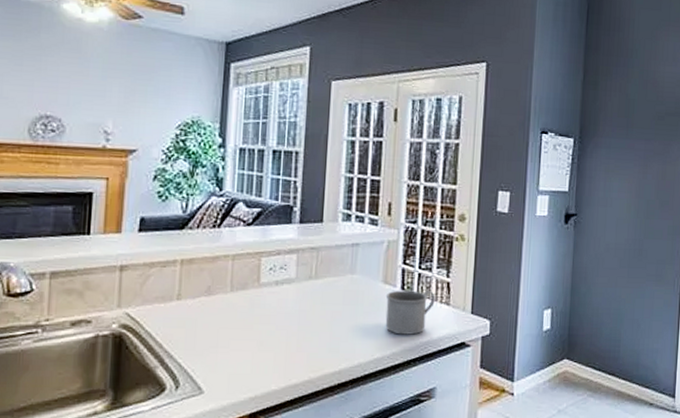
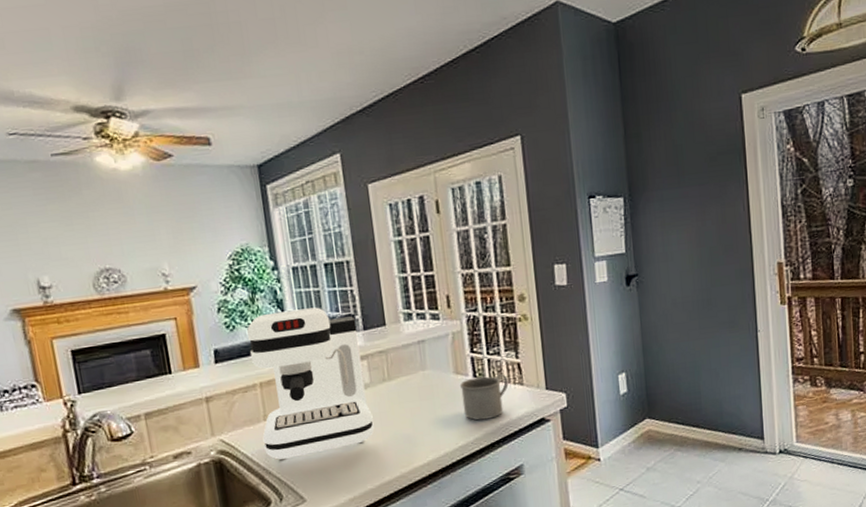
coffee maker: none [171,189,294,345] -> present [247,307,375,461]

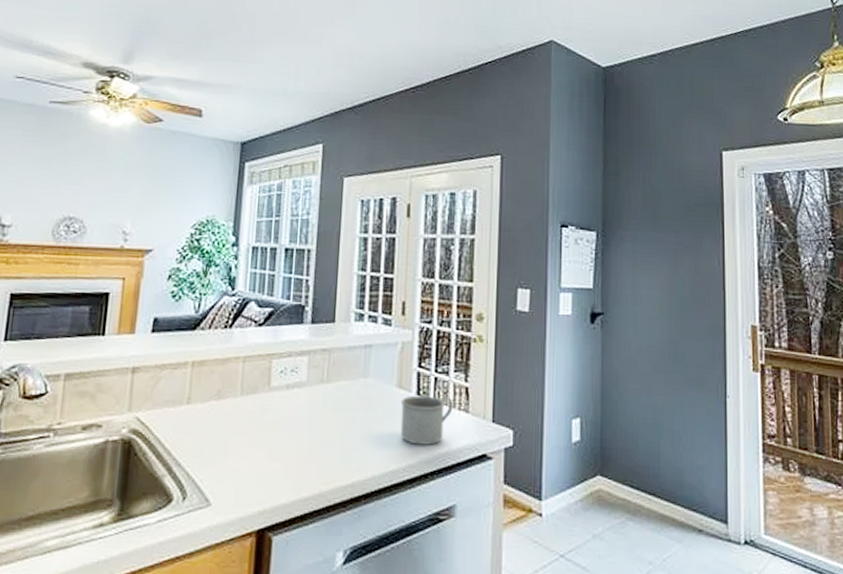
coffee maker: present [247,307,375,461] -> none [179,289,305,453]

